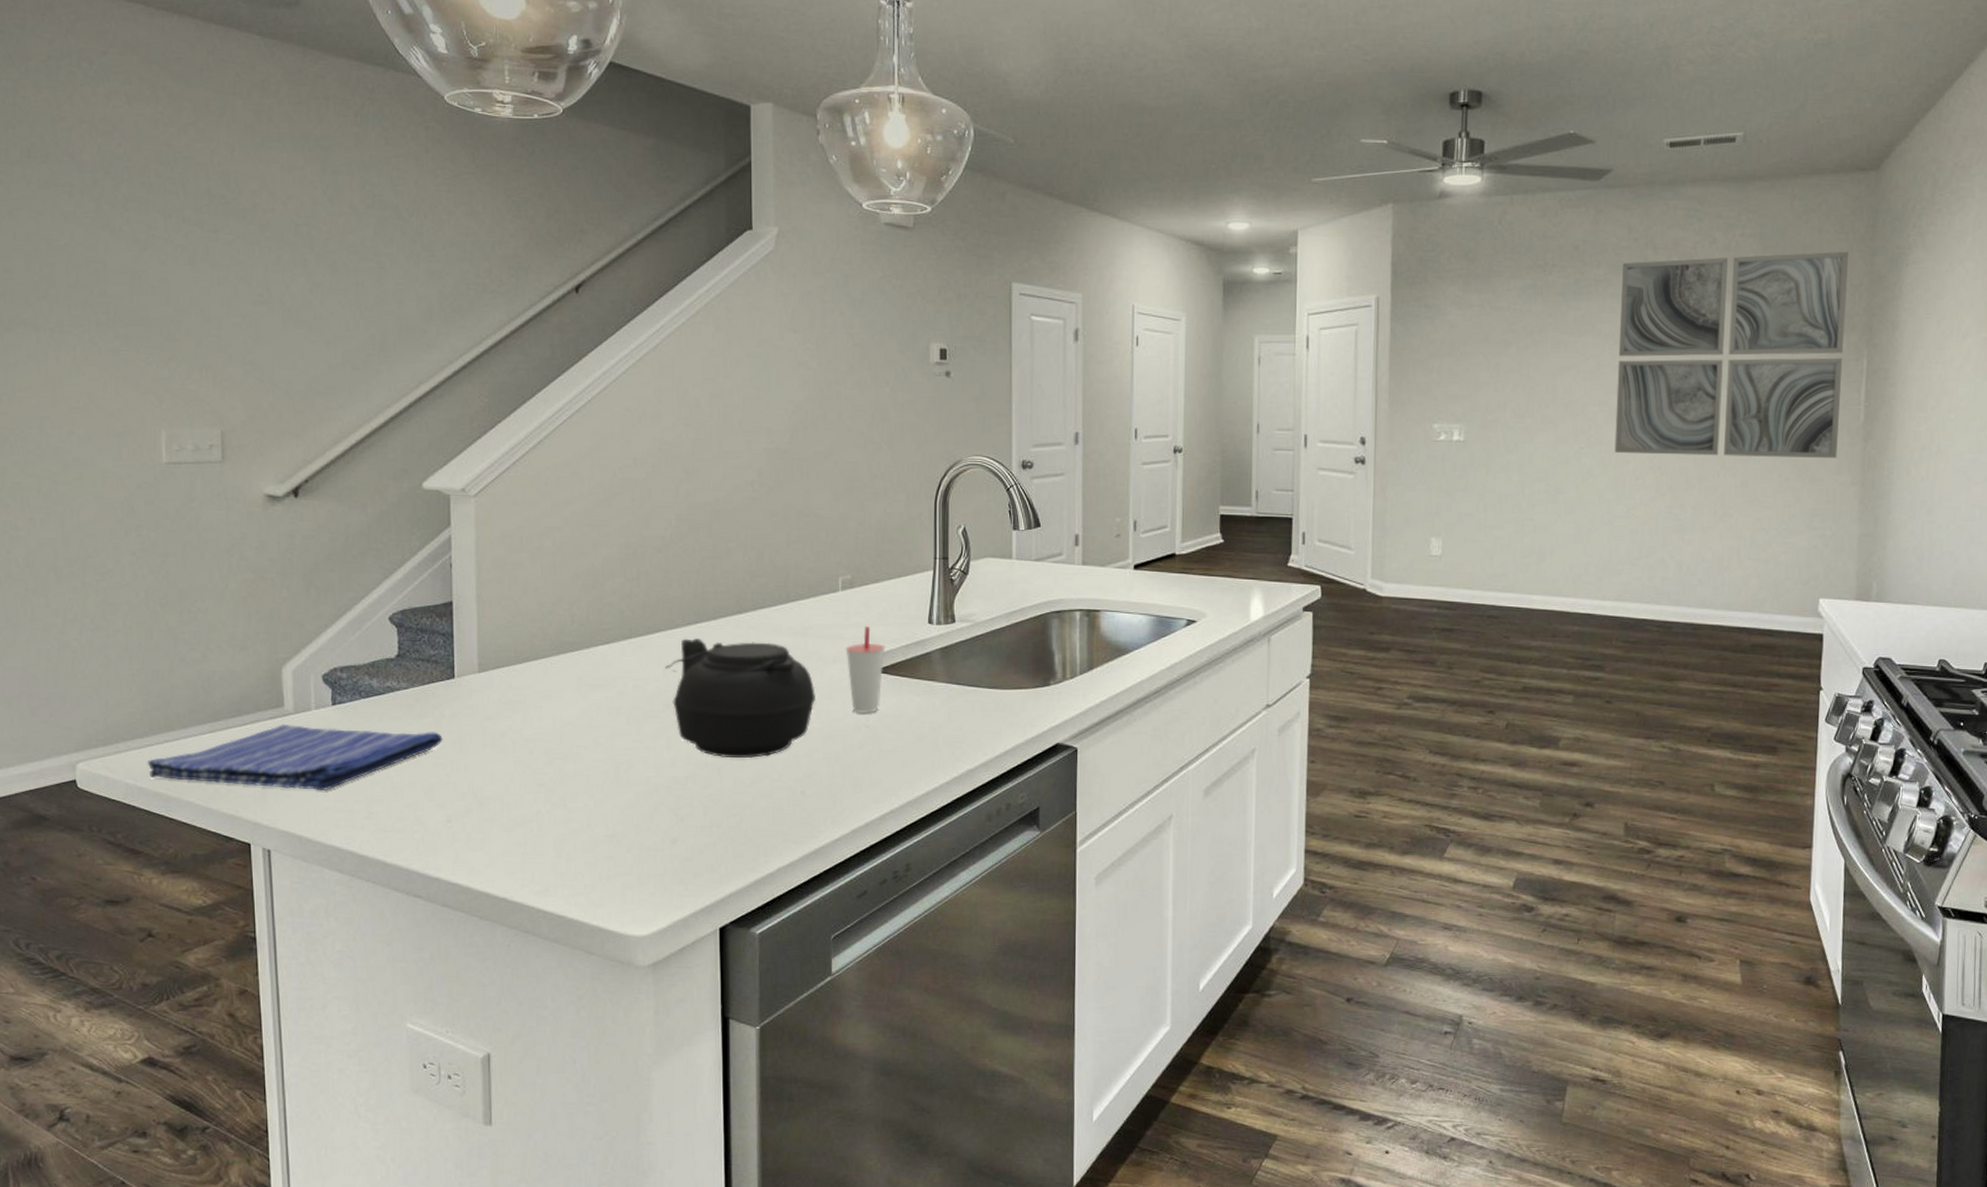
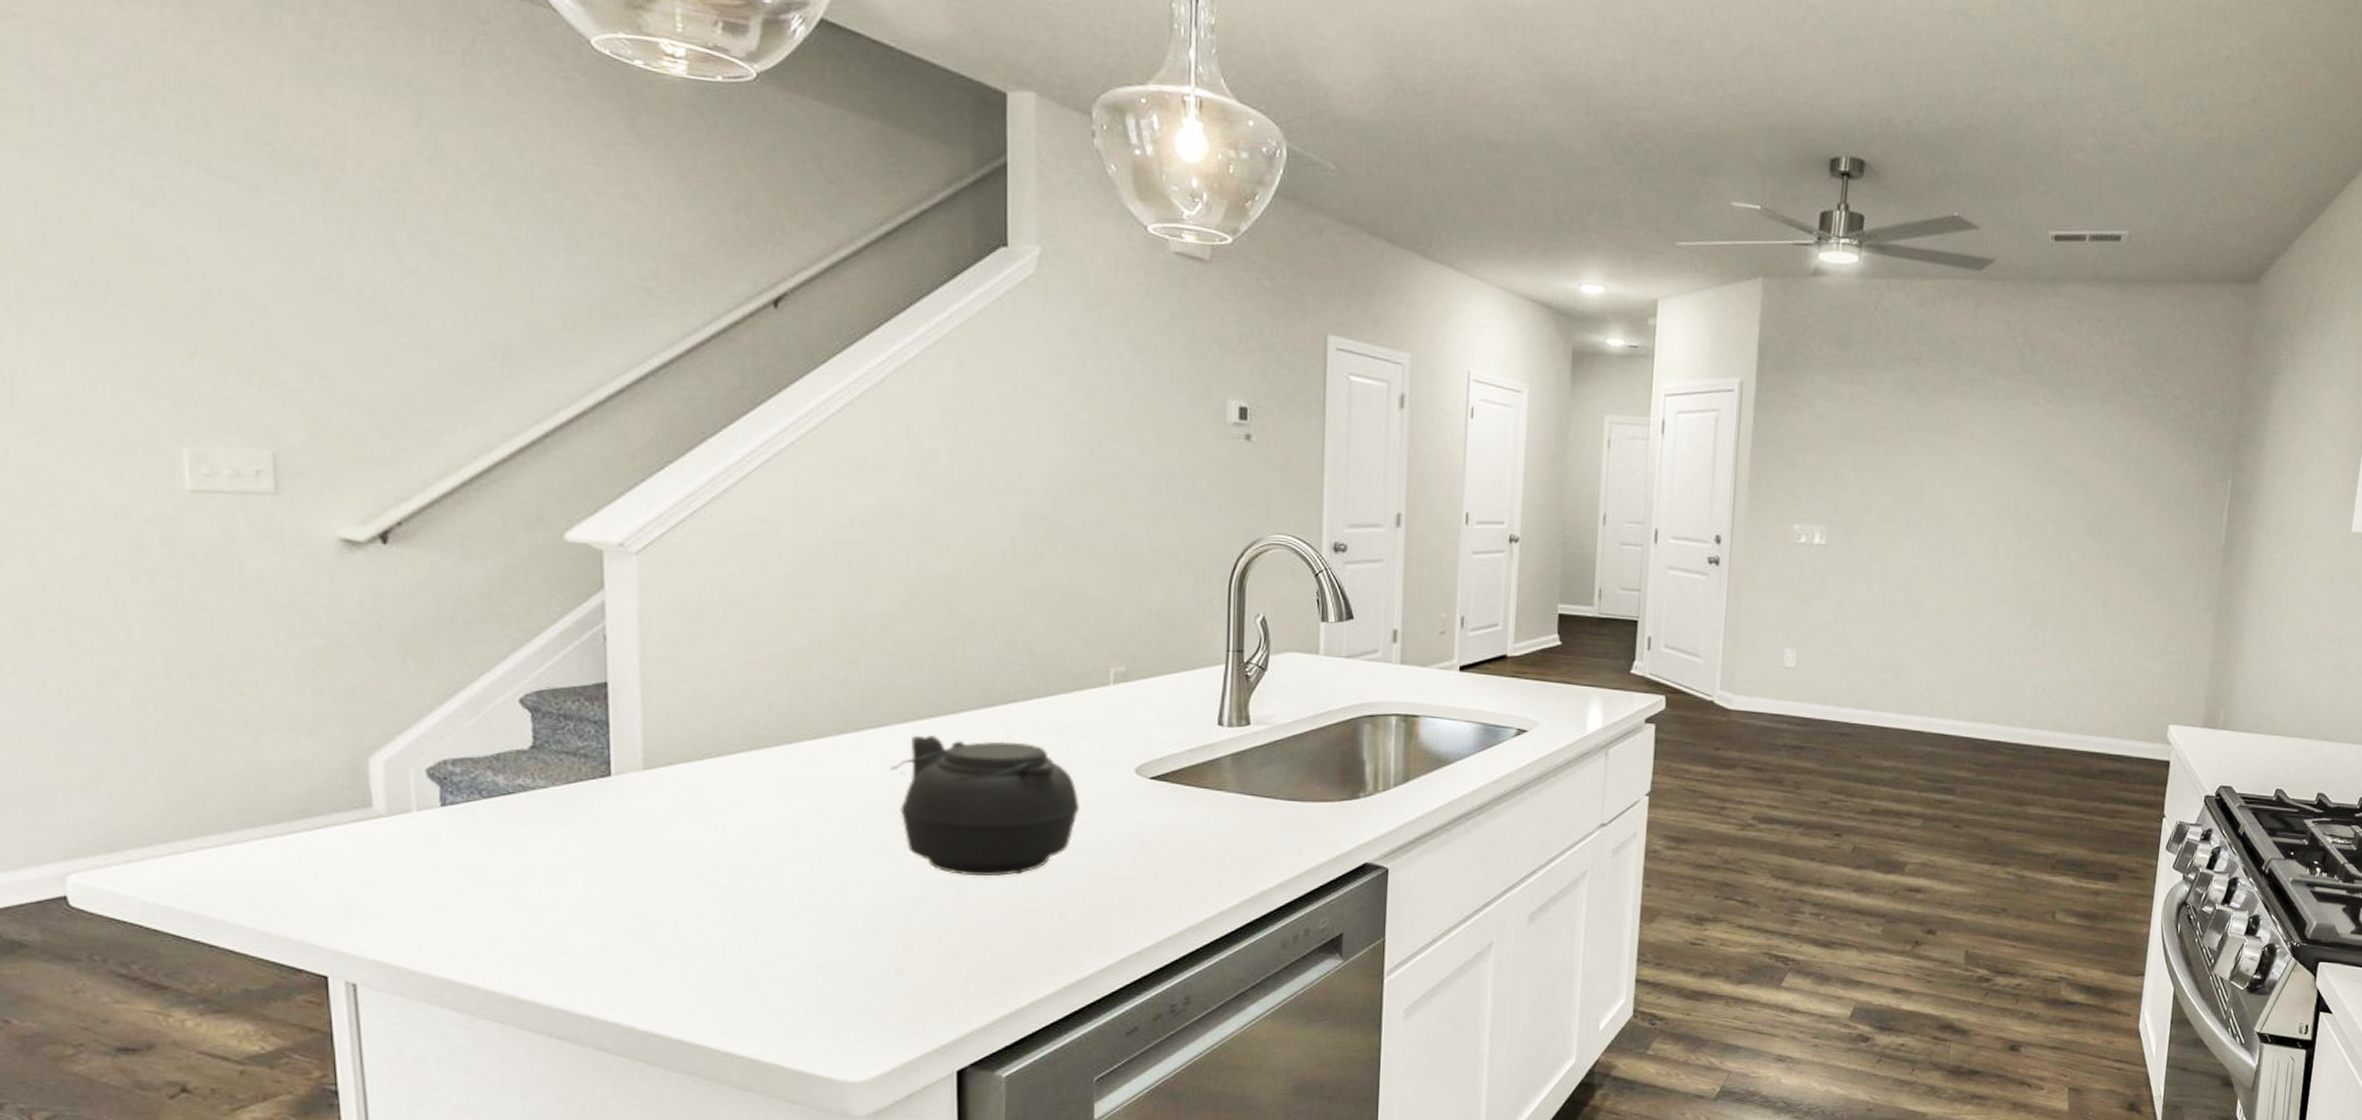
dish towel: present [147,723,443,792] -> none [173,828,595,912]
cup: present [845,625,885,714] -> none [1117,725,1166,827]
wall art: present [1614,251,1849,458] -> none [1979,361,2222,581]

